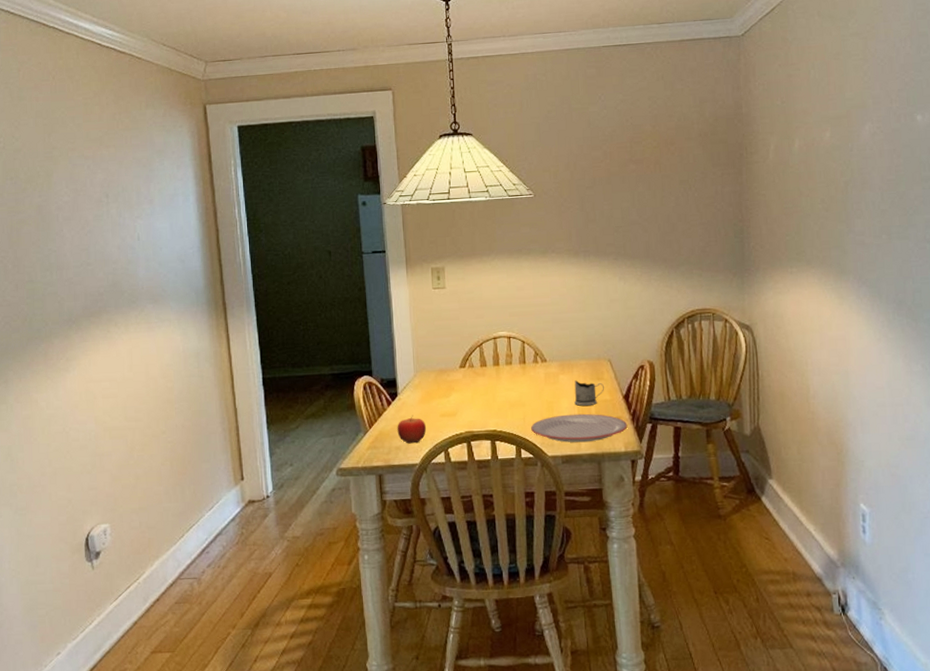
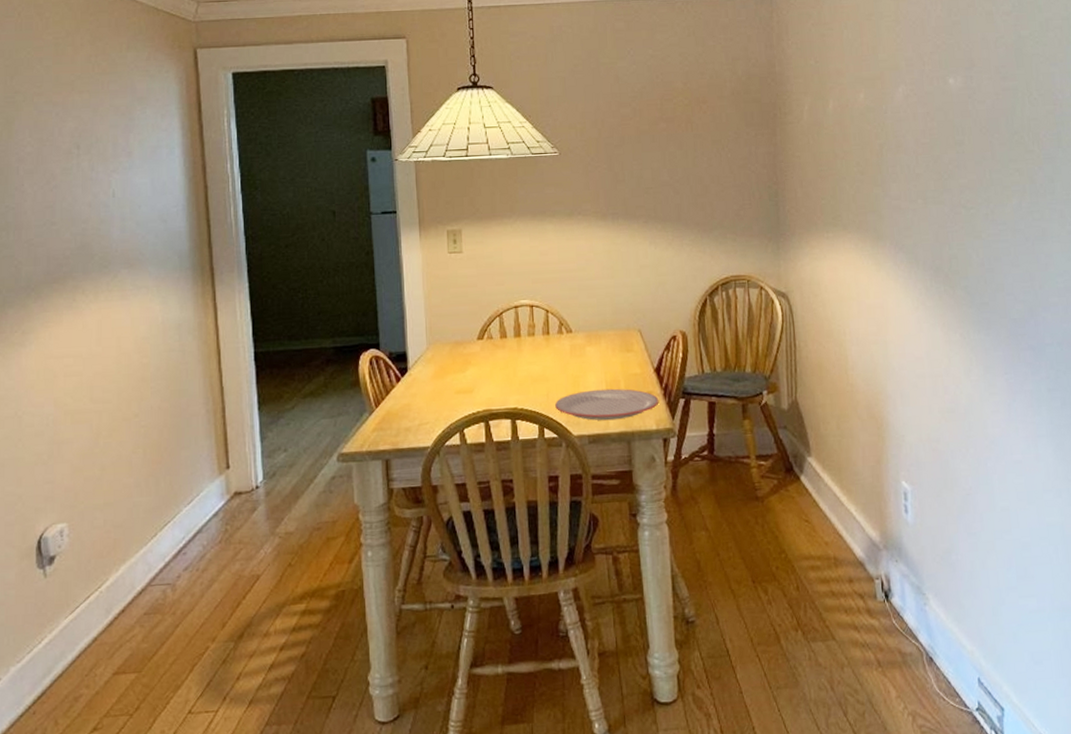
fruit: present [397,415,427,444] -> none [407,392,440,425]
tea glass holder: present [574,380,605,406] -> none [602,352,635,380]

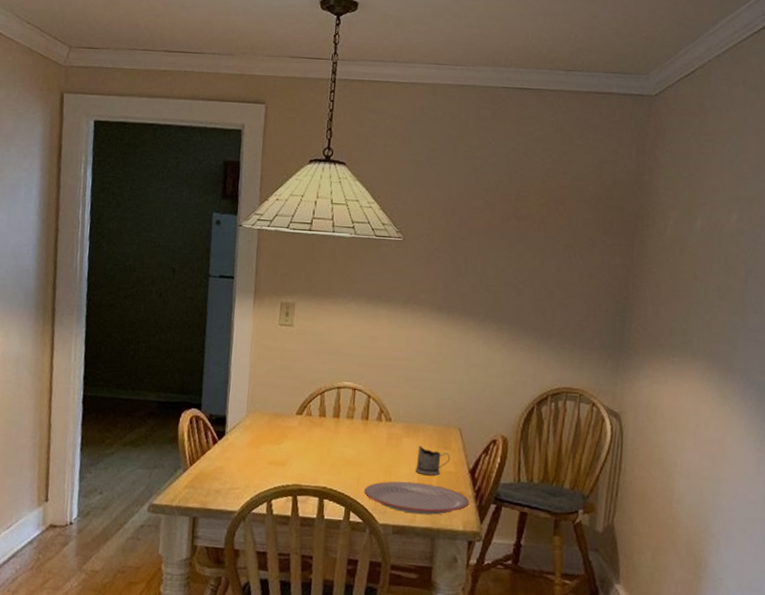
tea glass holder: none [602,352,635,380] -> present [415,446,451,476]

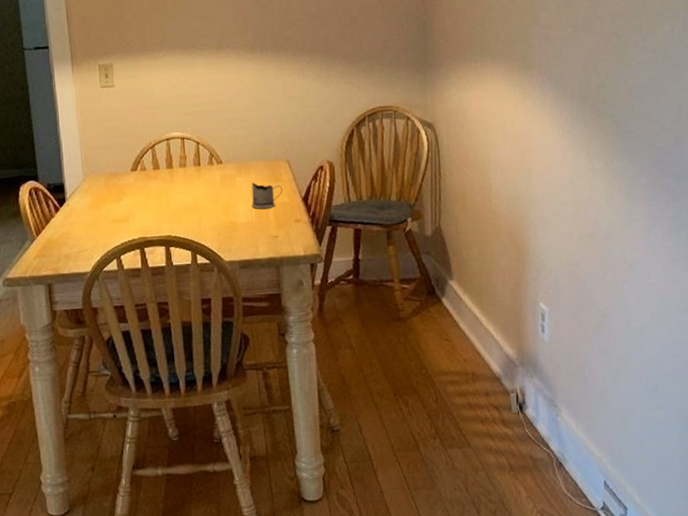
plate: present [364,481,470,515] -> none [207,217,307,247]

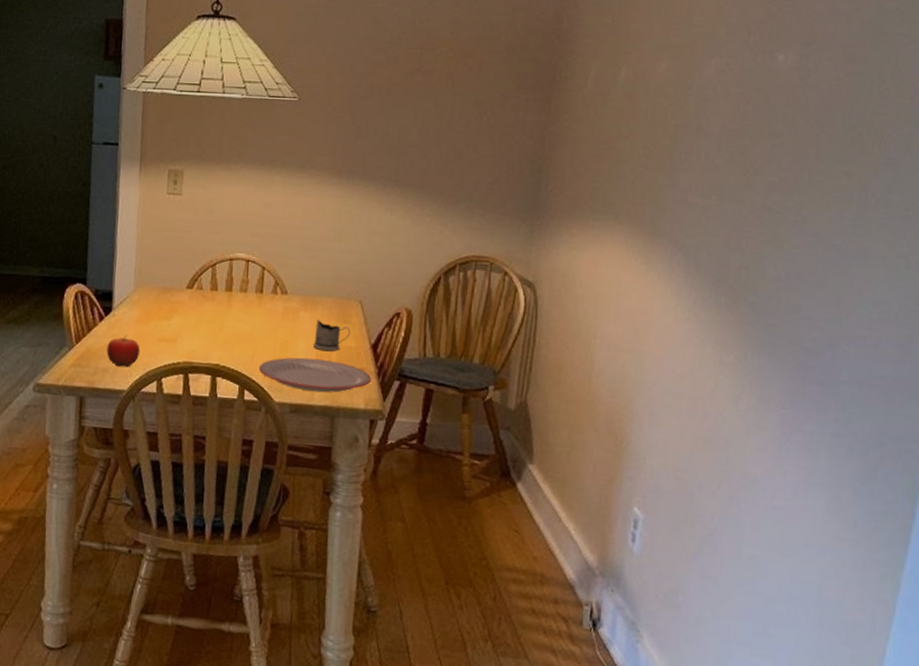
fruit: none [66,221,98,252] -> present [106,334,141,367]
plate: none [207,217,307,247] -> present [259,357,372,393]

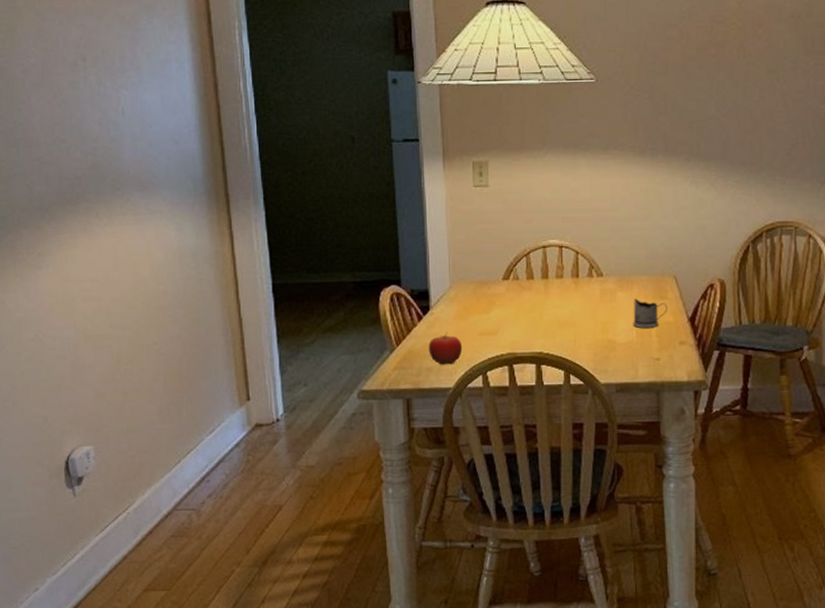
plate: present [259,357,372,393] -> none [582,337,692,370]

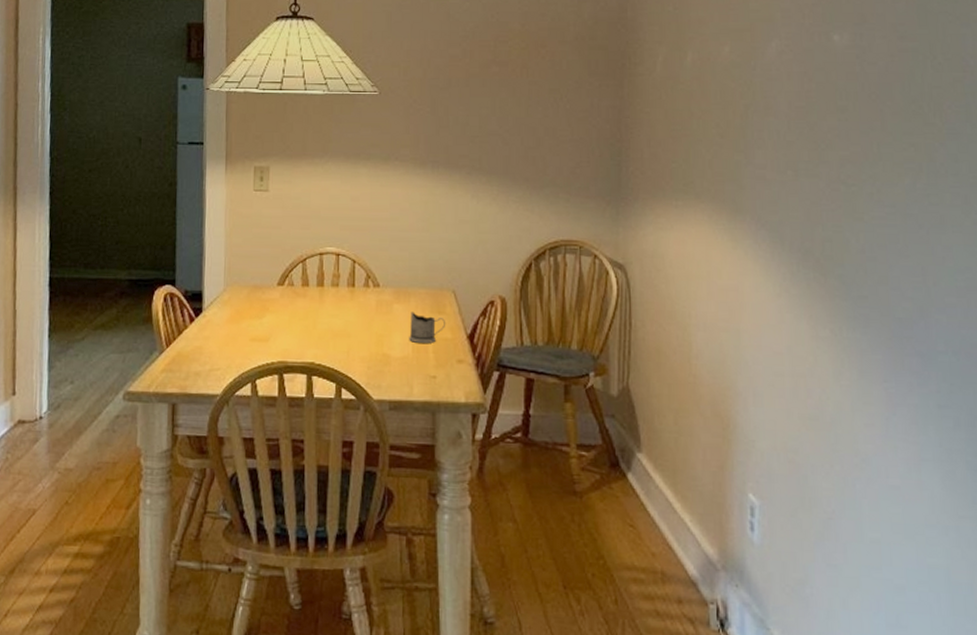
fruit: present [428,332,463,365] -> none [198,336,233,370]

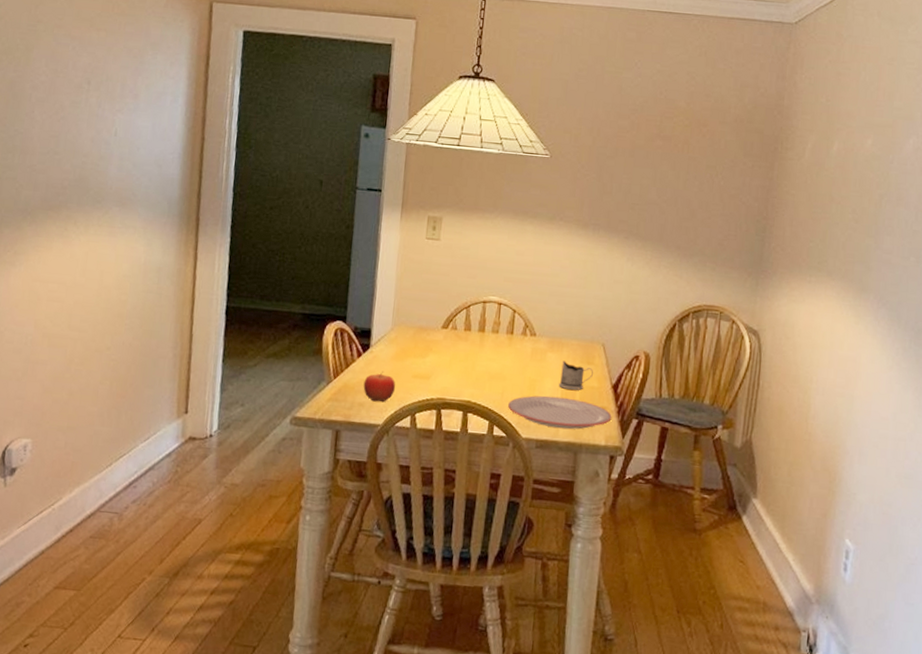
fruit: none [198,336,233,370] -> present [363,371,396,403]
plate: none [355,351,470,387] -> present [508,395,612,429]

